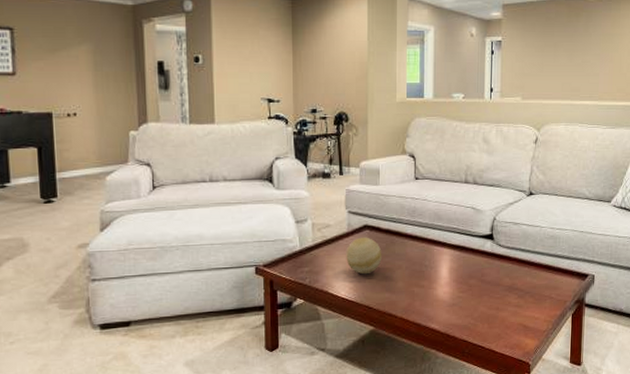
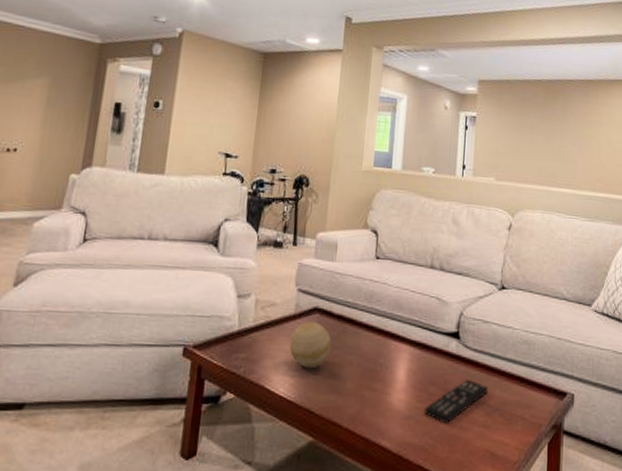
remote control: none [465,271,519,307] -> present [424,379,488,424]

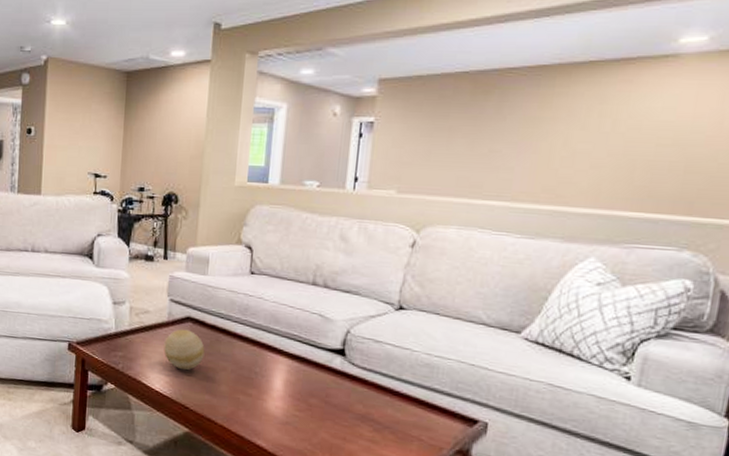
remote control: present [424,379,488,424] -> none [302,394,377,434]

